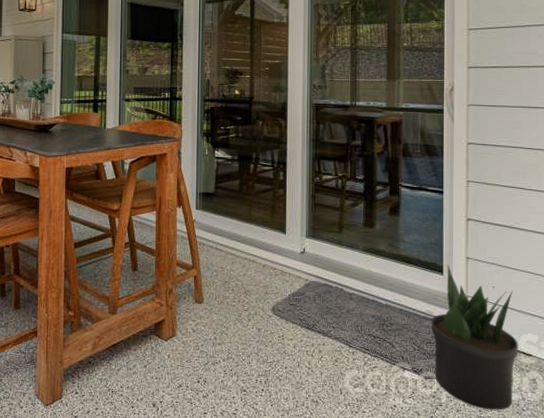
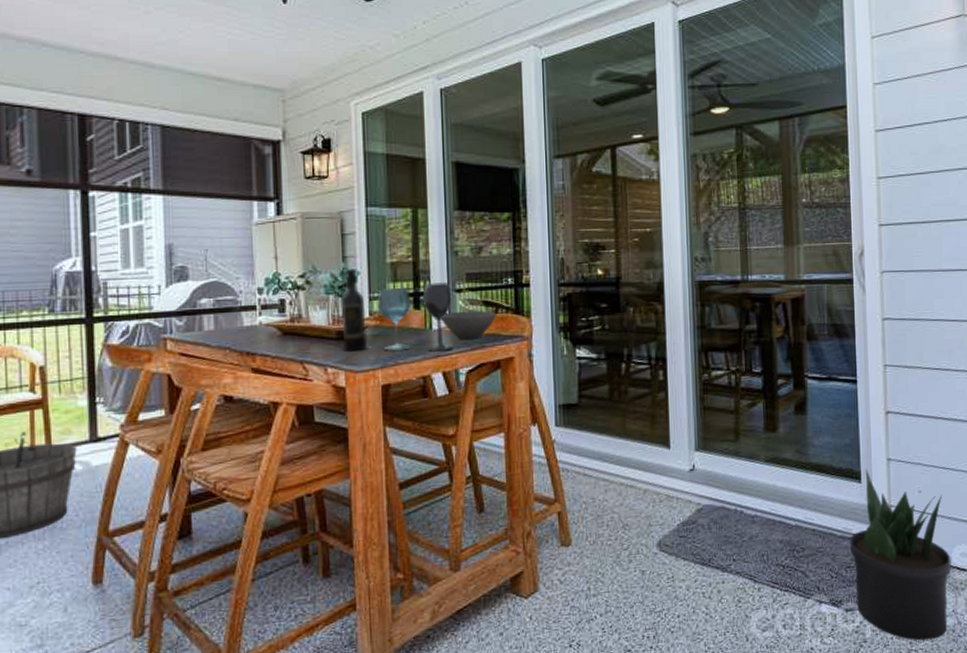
wine bottle: none [39,79,58,141] -> present [340,269,368,352]
wine glass: none [66,96,91,143] -> present [377,288,412,351]
wine glass: none [101,93,122,145] -> present [424,282,454,352]
bowl: none [113,116,155,138] -> present [442,310,496,340]

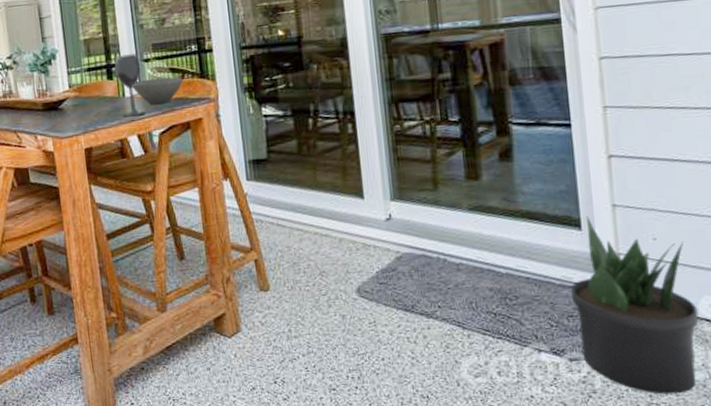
wine bottle: present [340,269,368,352] -> none [43,47,70,121]
wine glass: present [377,288,412,351] -> none [75,61,108,119]

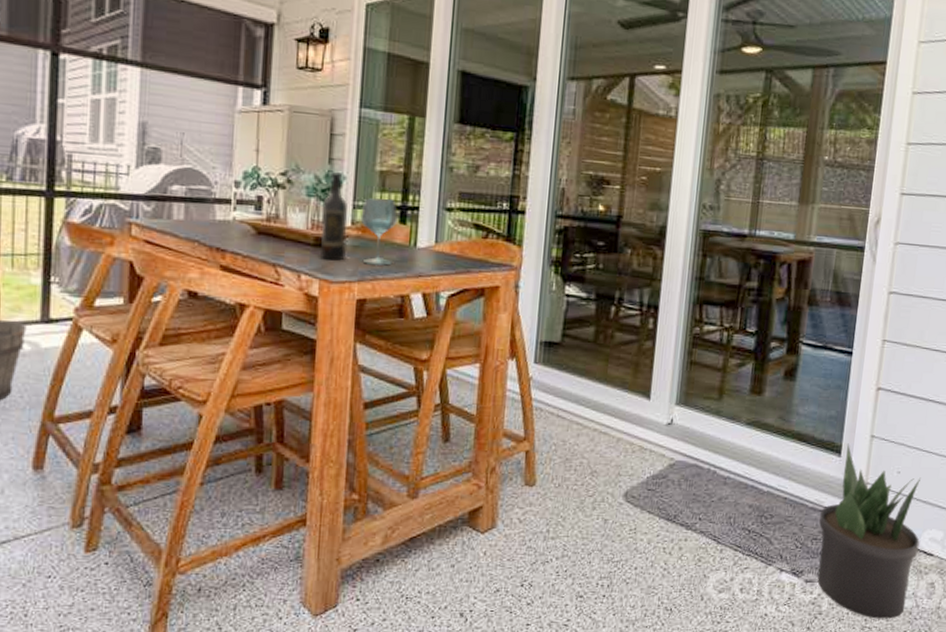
wine bottle: none [43,47,70,121] -> present [319,172,348,261]
wine glass: none [75,61,108,119] -> present [360,198,398,266]
wine glass: present [115,54,146,117] -> none [409,197,442,272]
bowl: present [133,77,183,105] -> none [428,231,486,263]

